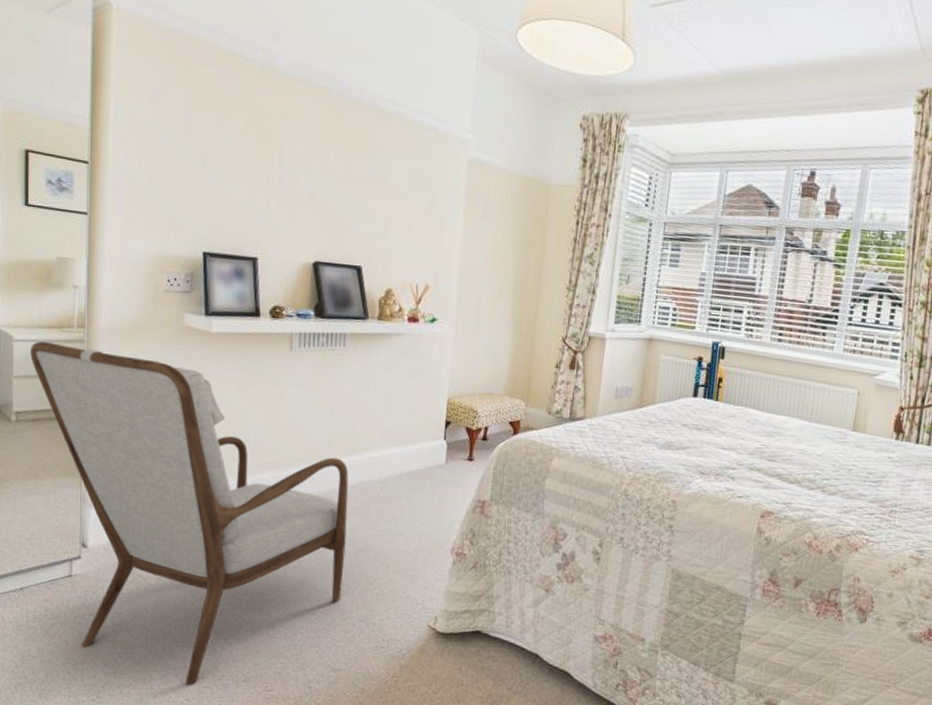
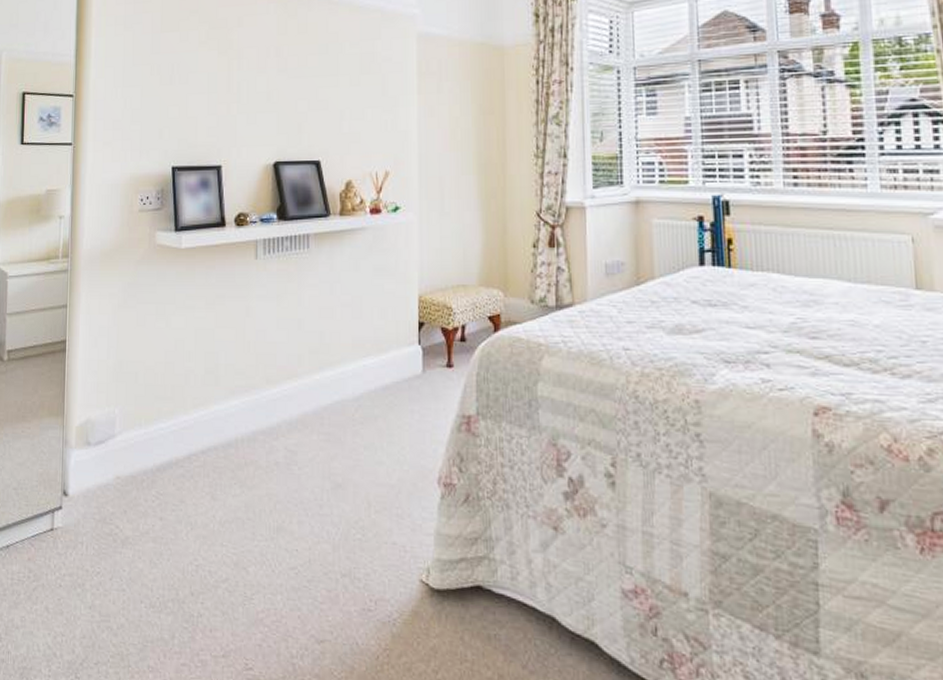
armchair: present [30,341,349,685] -> none [22,276,322,662]

